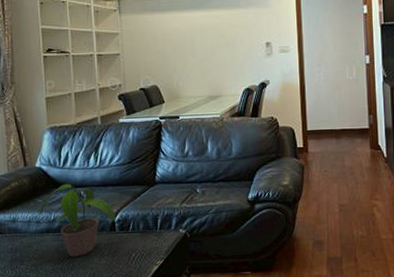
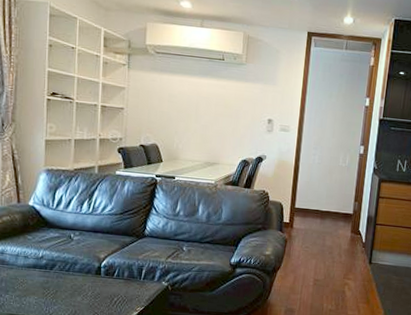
potted plant: present [38,183,116,257] -> none [27,224,103,294]

